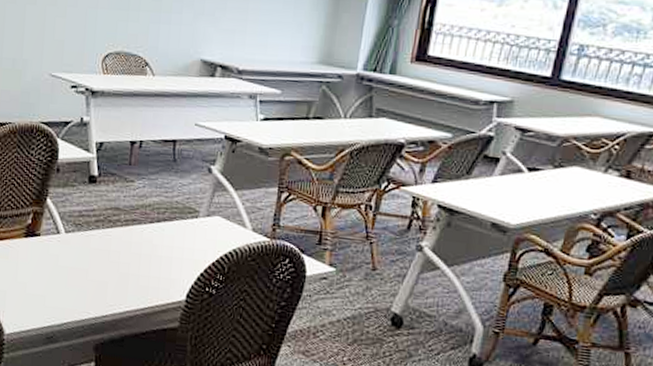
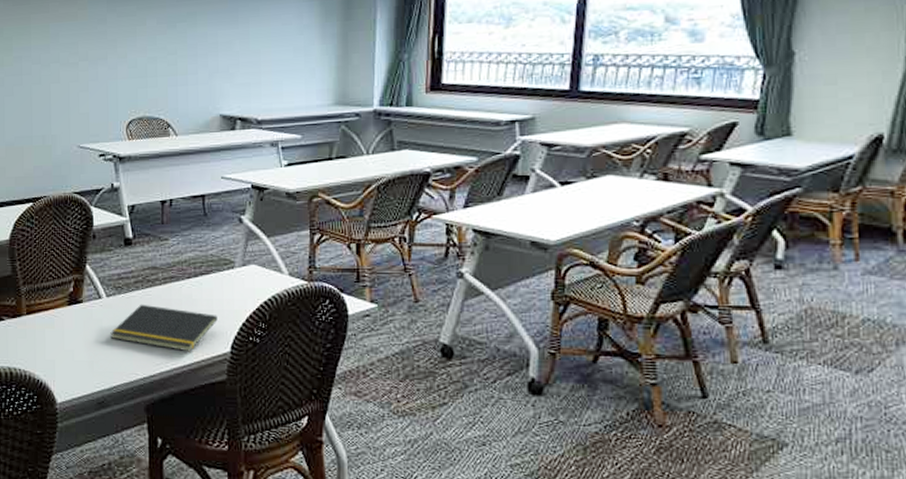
notepad: none [65,243,176,297] -> present [110,304,218,352]

